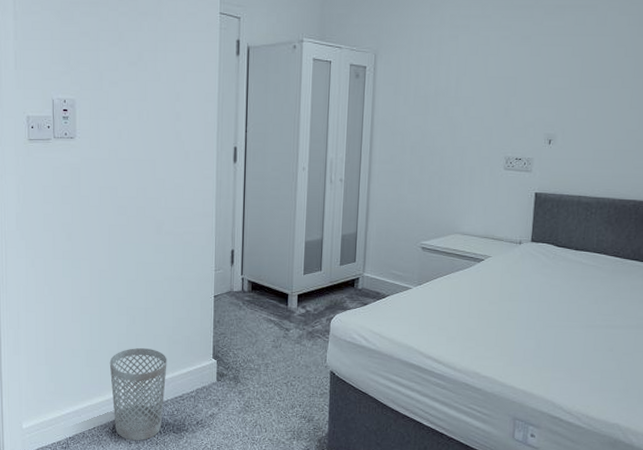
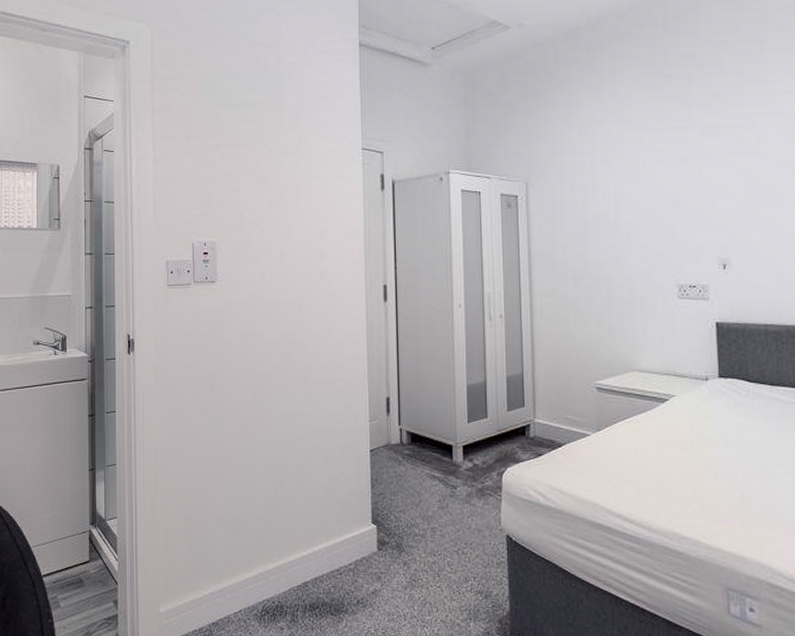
wastebasket: present [109,347,167,441] -> none [256,512,321,626]

